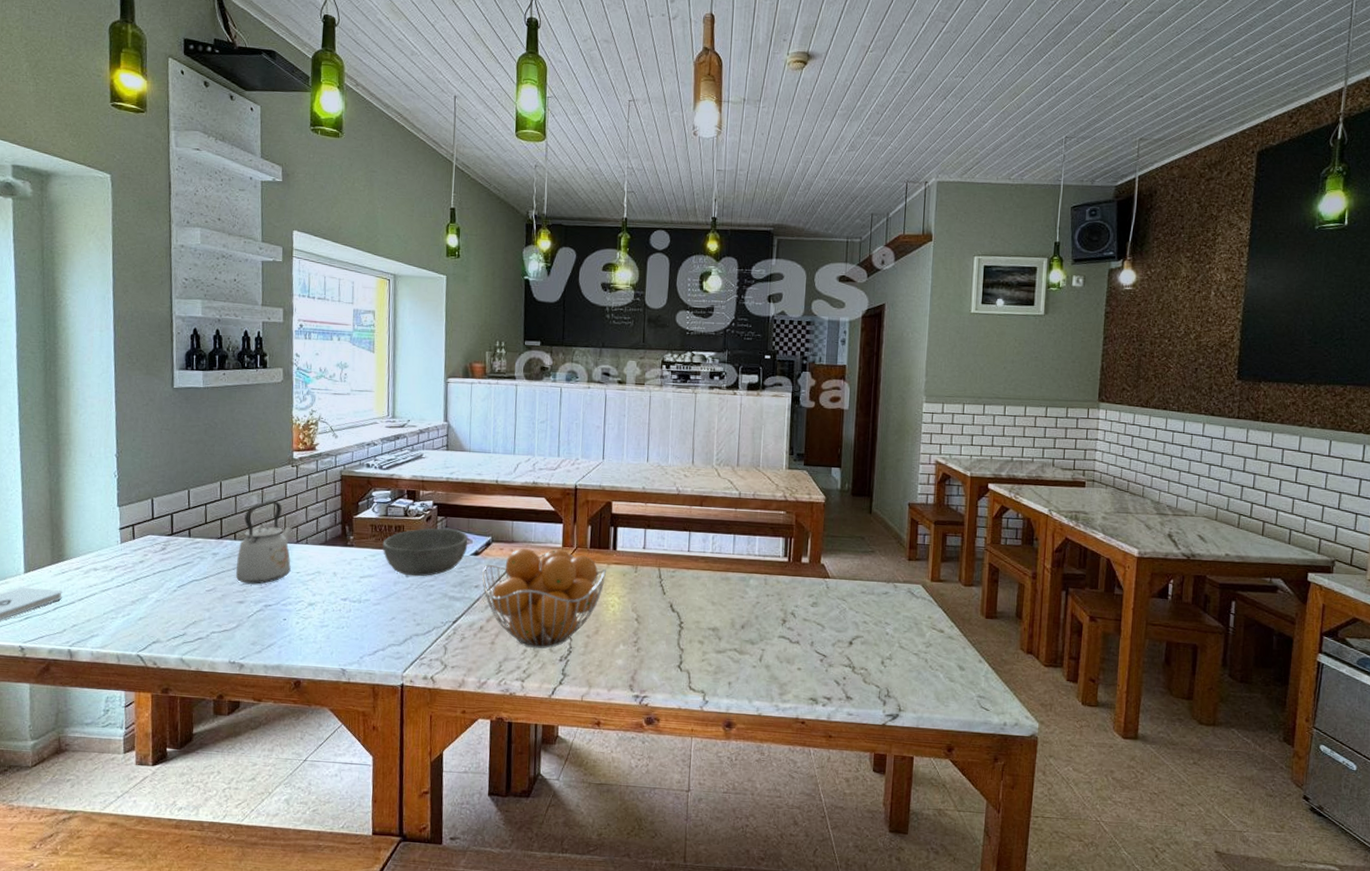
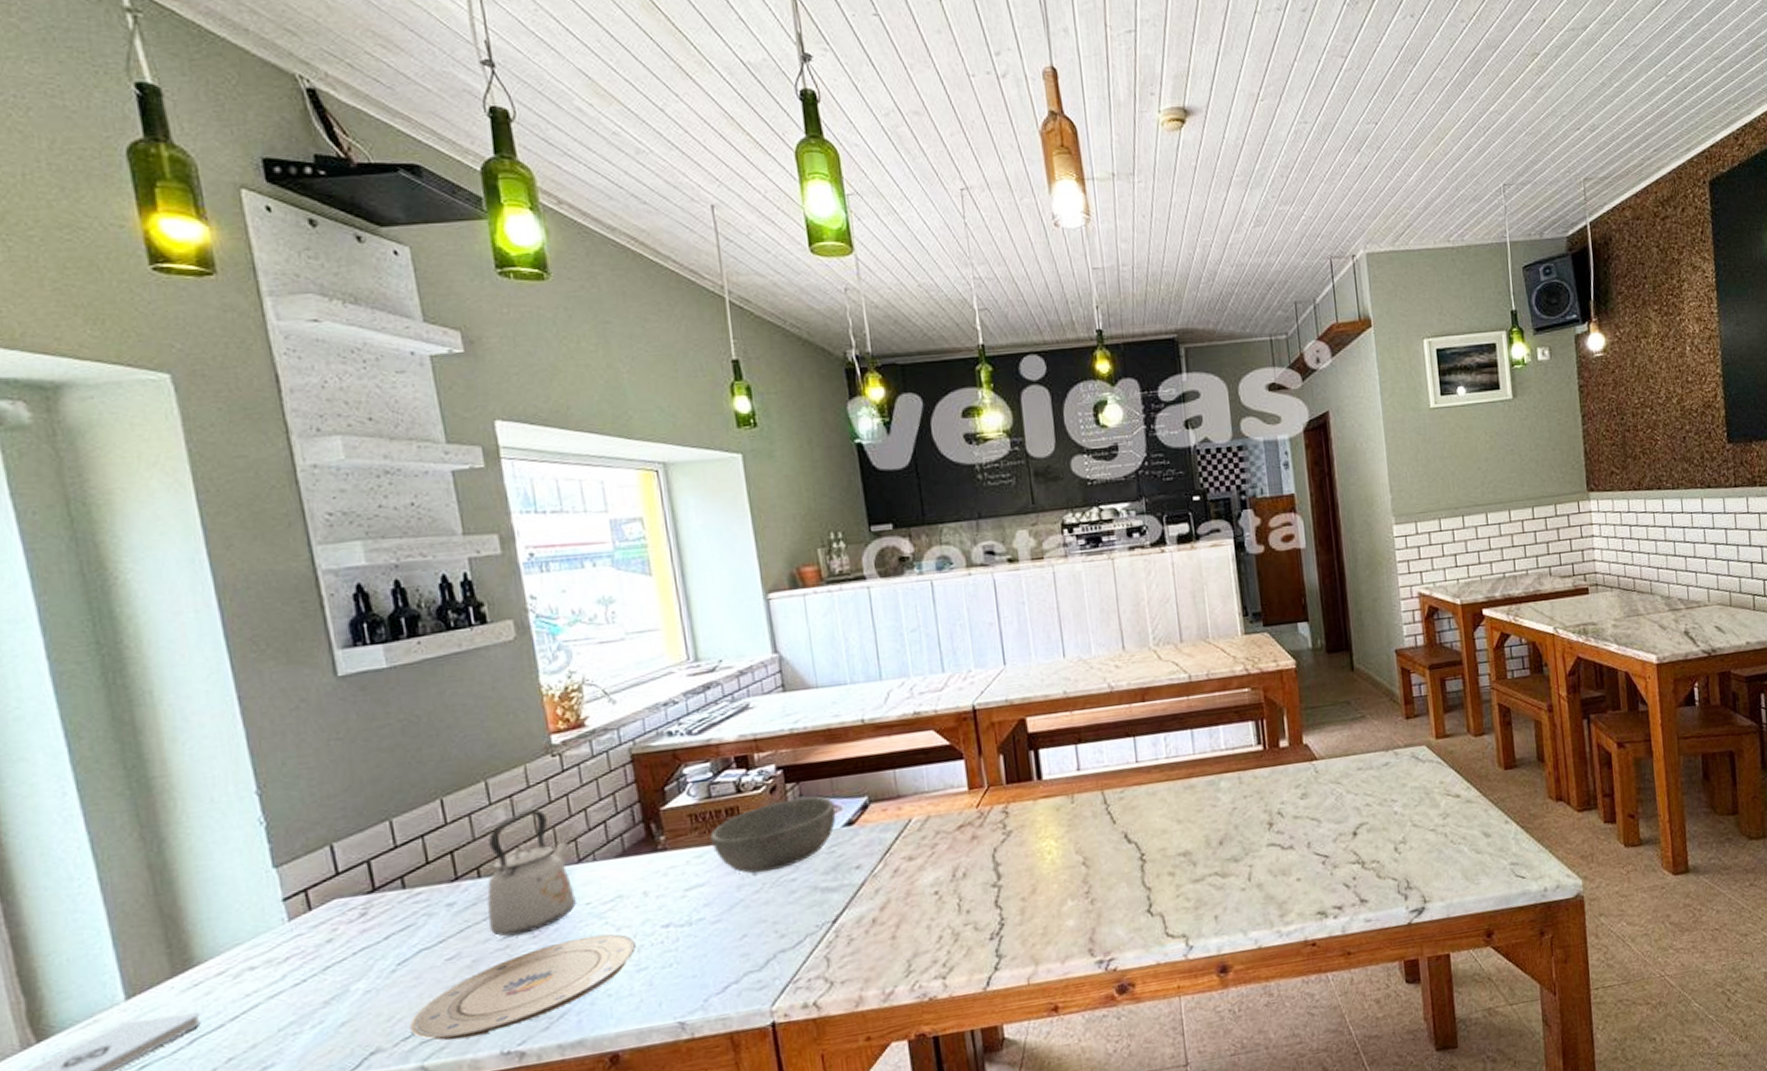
plate: none [179,595,323,647] -> present [410,934,636,1041]
fruit basket: present [482,548,607,649] -> none [862,793,1034,932]

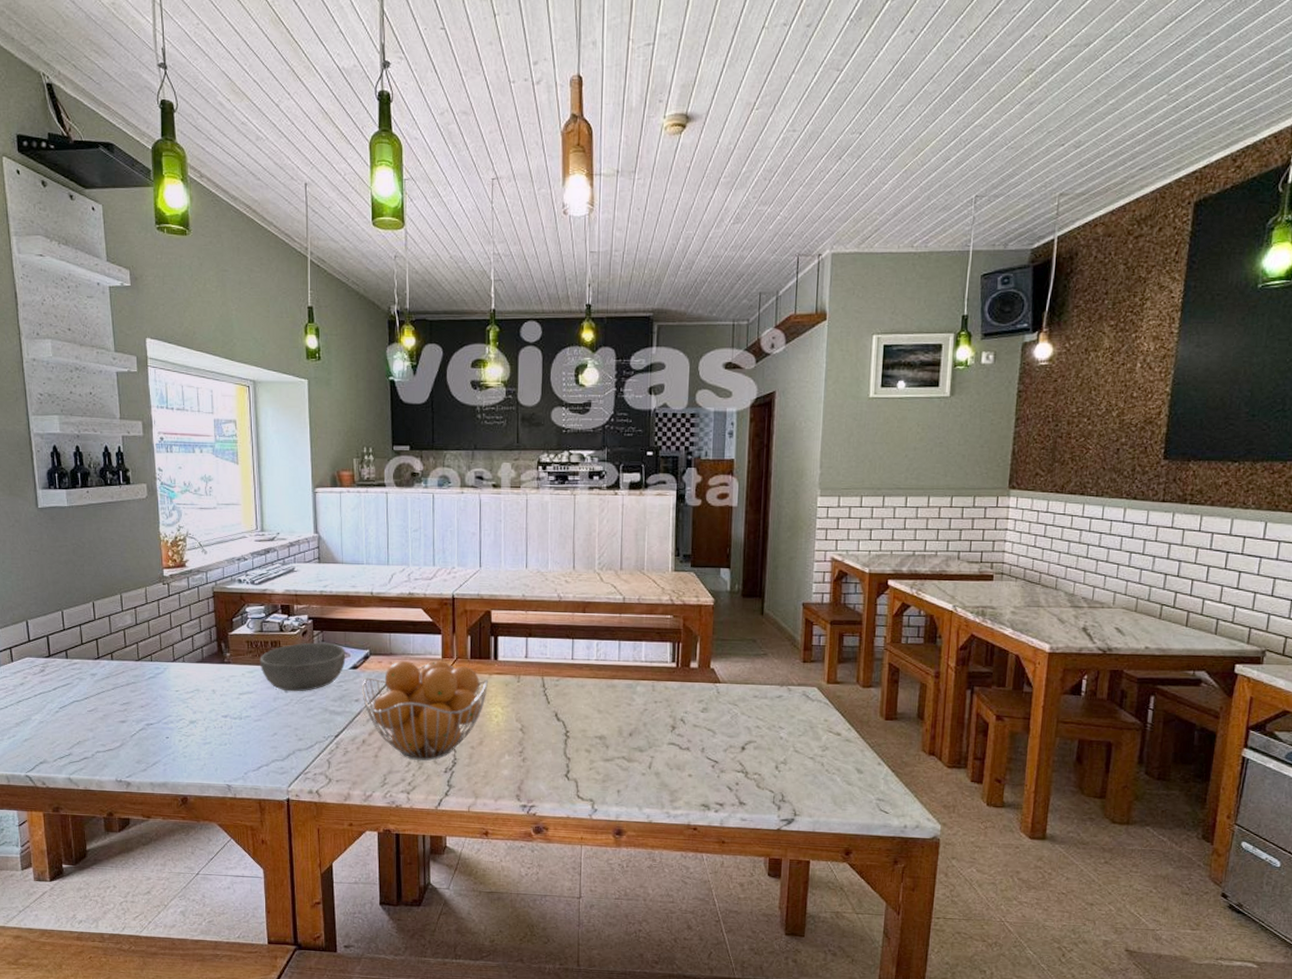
plate: present [410,934,636,1041] -> none [64,713,204,766]
kettle: present [487,809,576,937] -> none [115,619,170,704]
fruit basket: none [862,793,1034,932] -> present [362,660,489,761]

